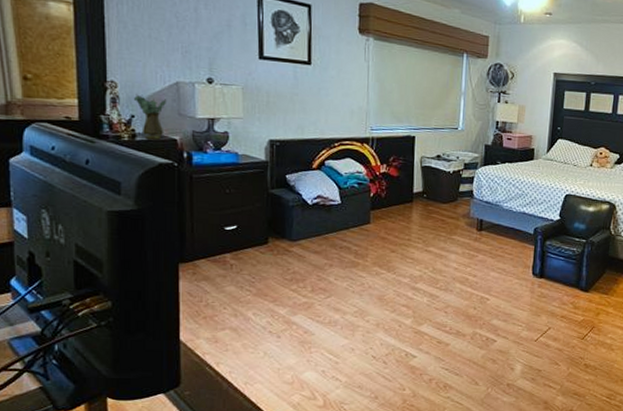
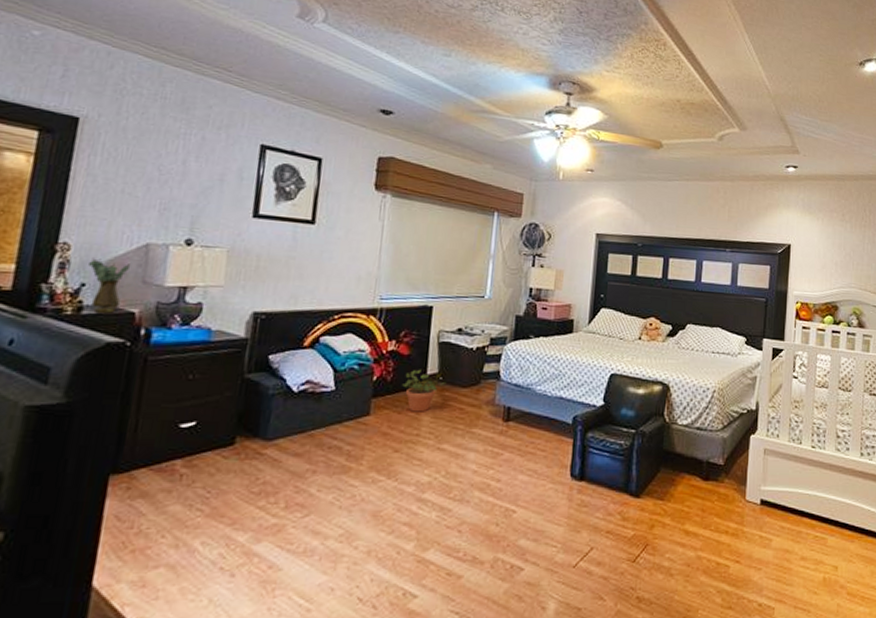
potted plant: none [393,188,430,222] -> present [401,369,447,412]

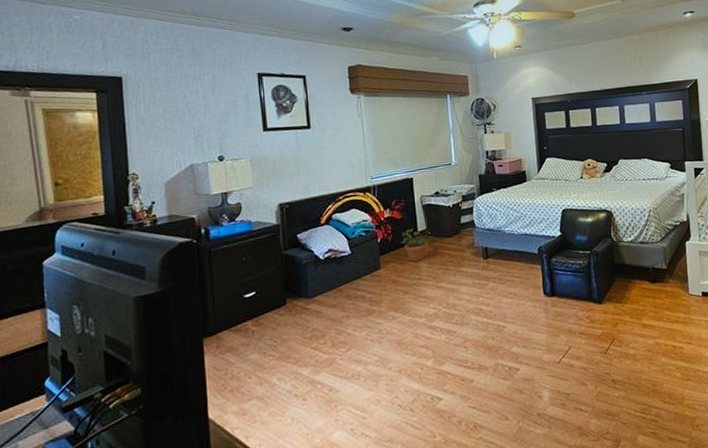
vase: present [89,258,130,315] -> none [154,181,183,223]

